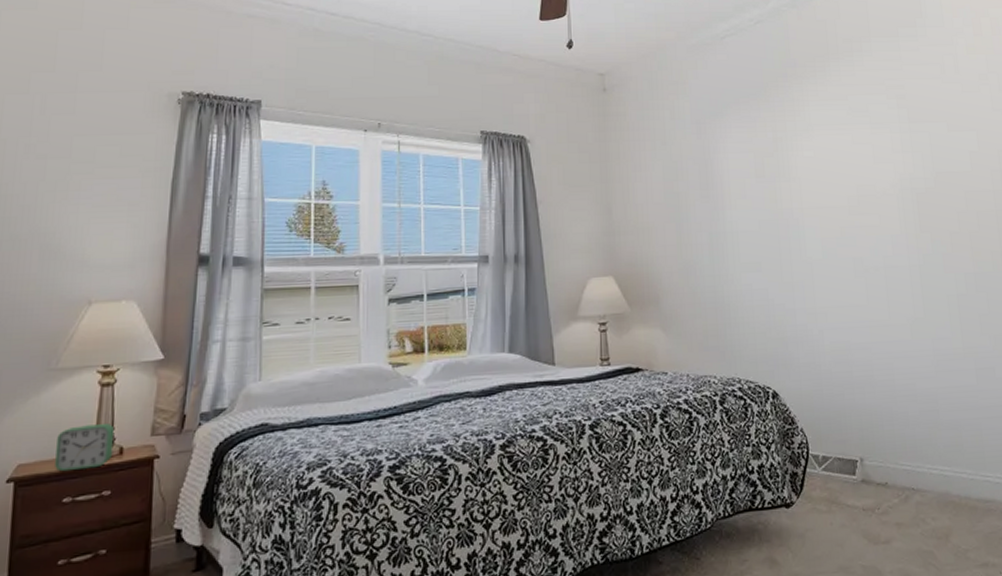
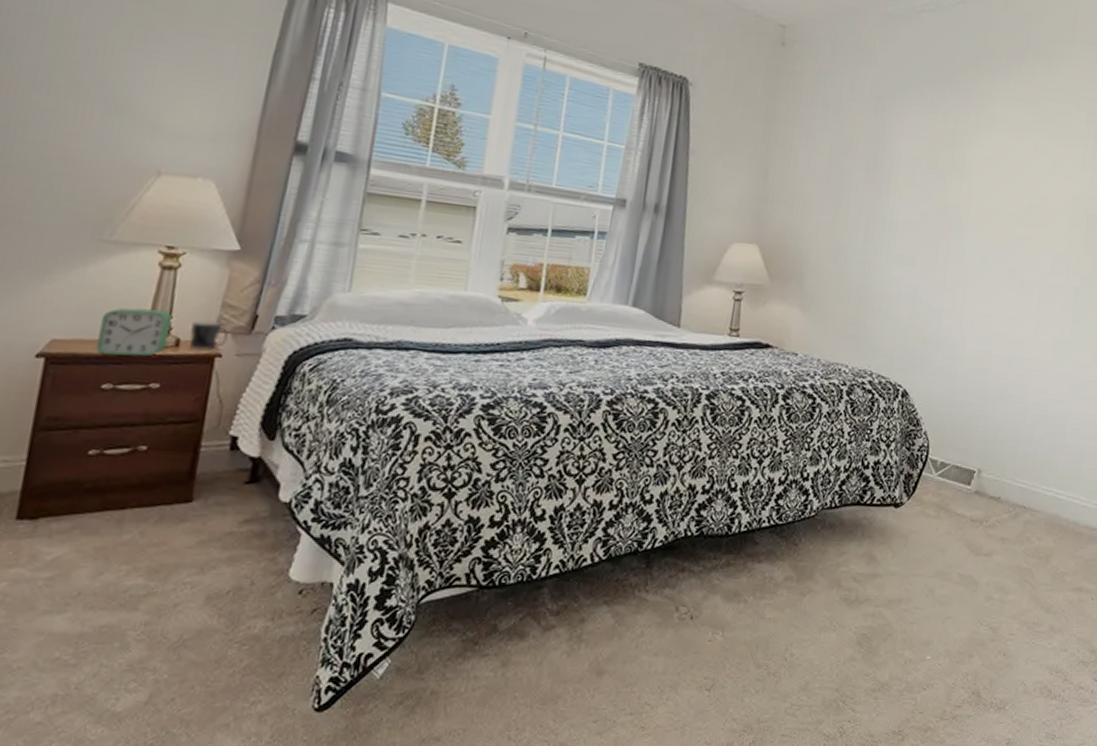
mug: none [131,425,163,456] -> present [189,320,229,352]

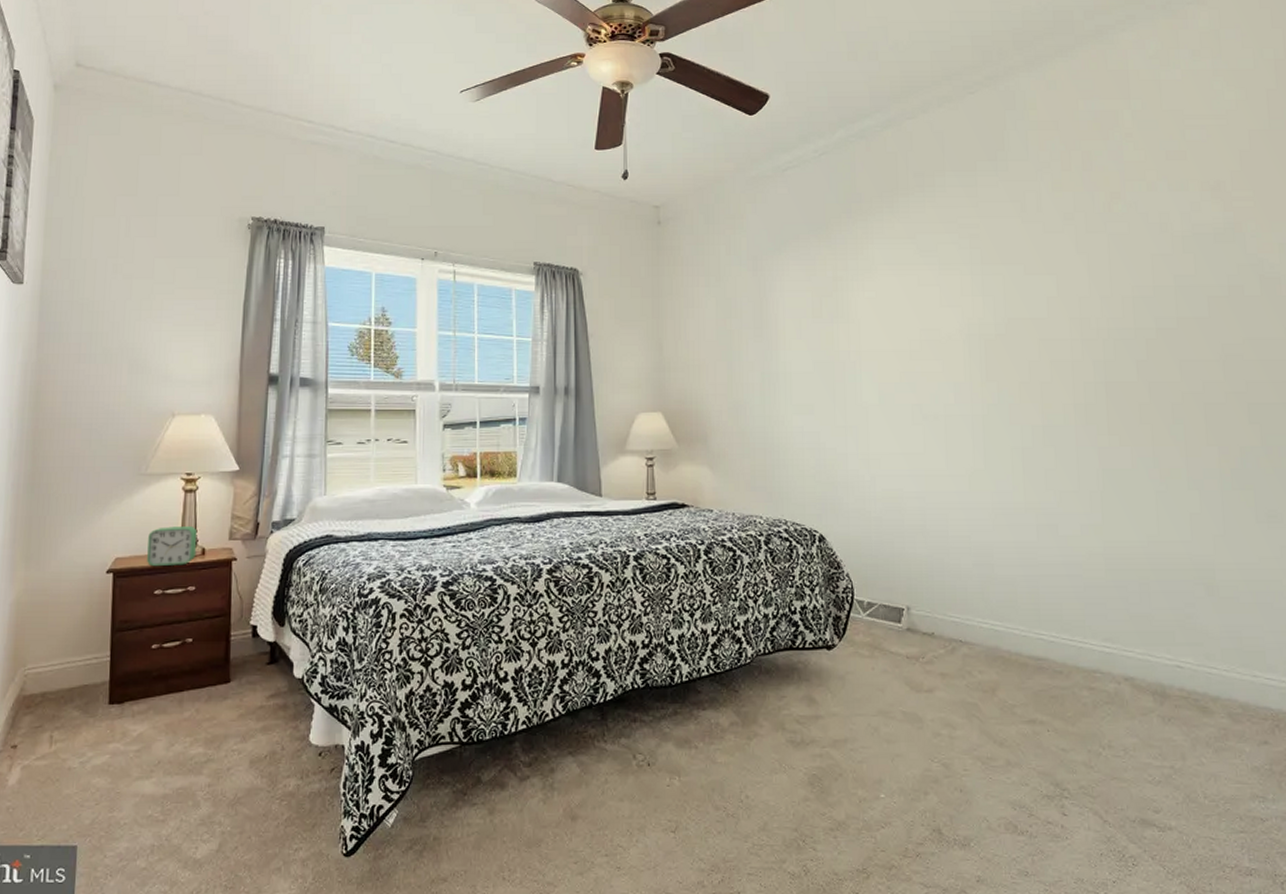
mug: present [189,320,229,352] -> none [212,531,239,557]

